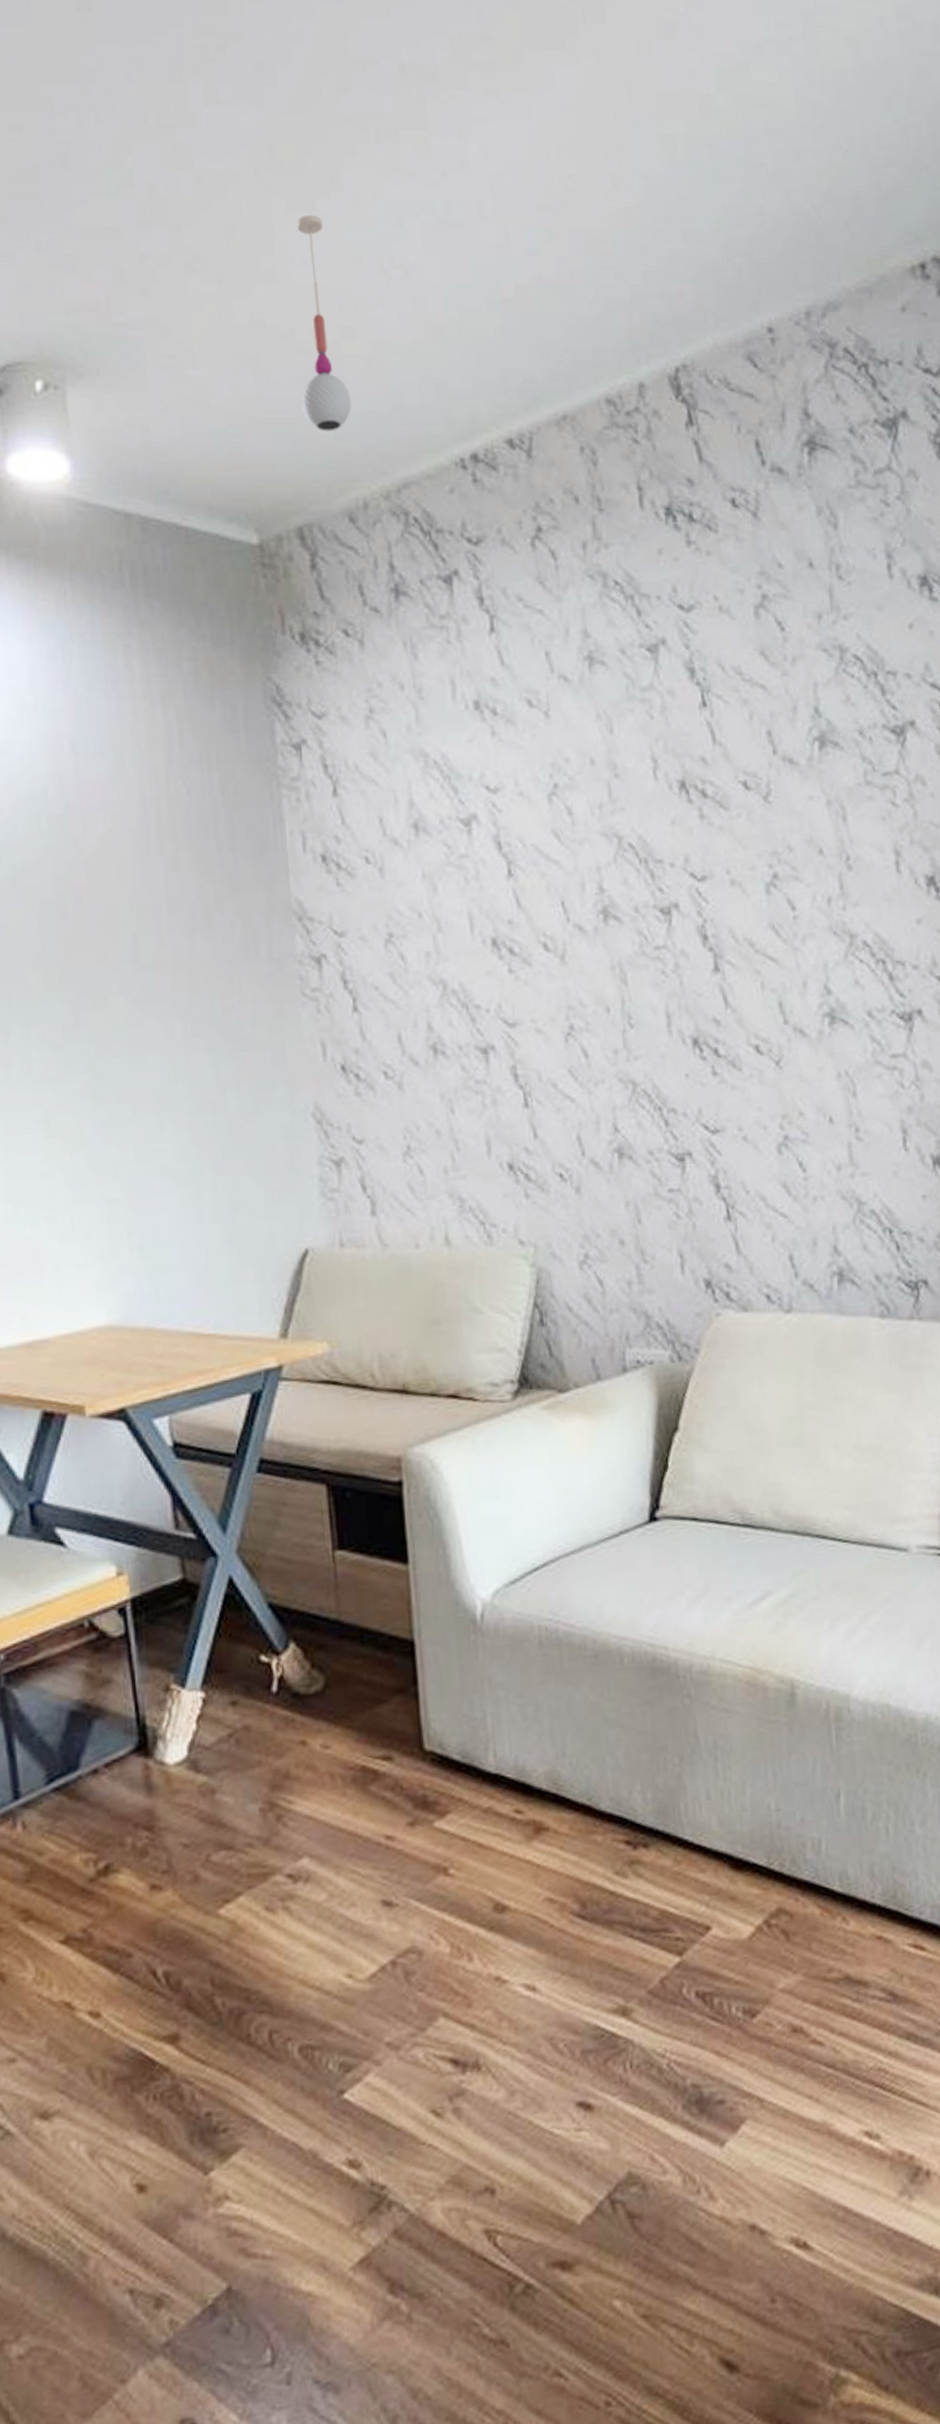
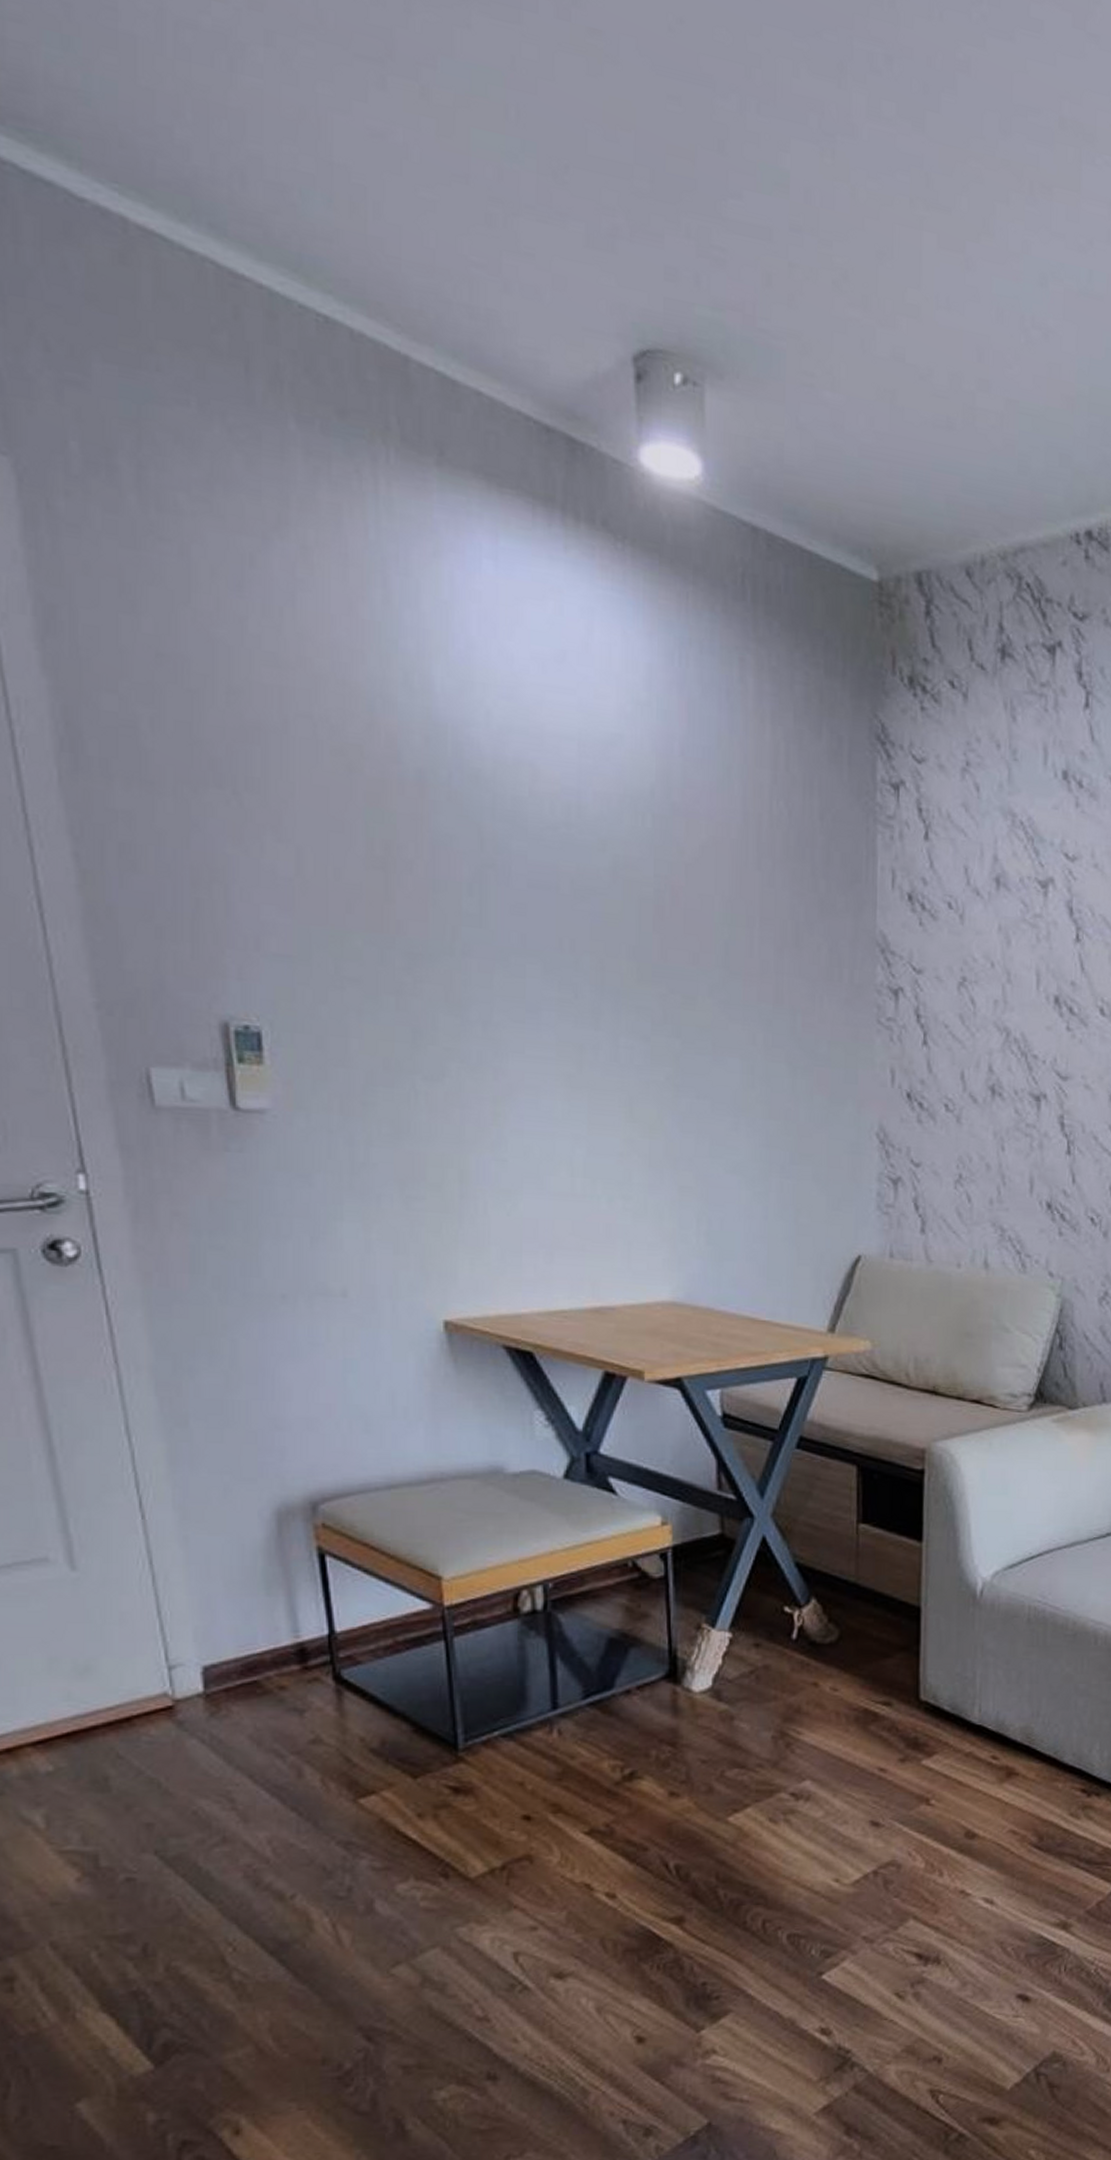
pendant light: present [296,215,351,431] -> none [932,255,979,482]

